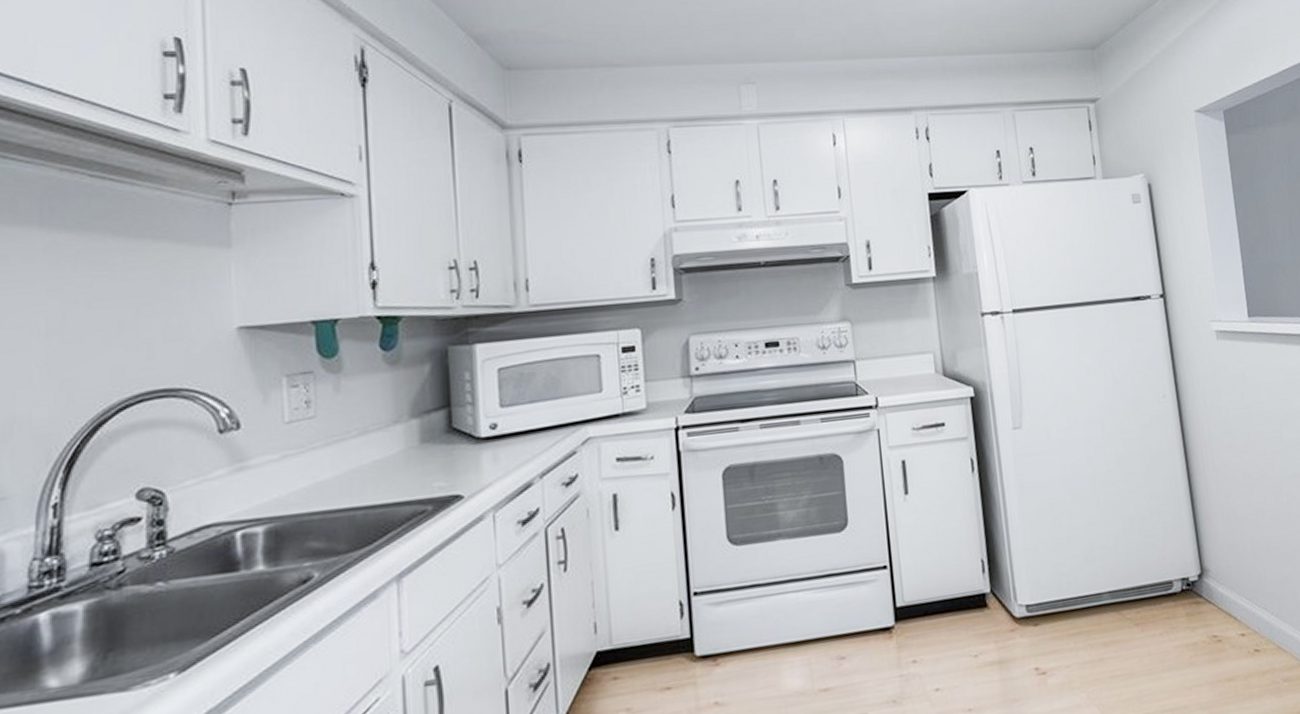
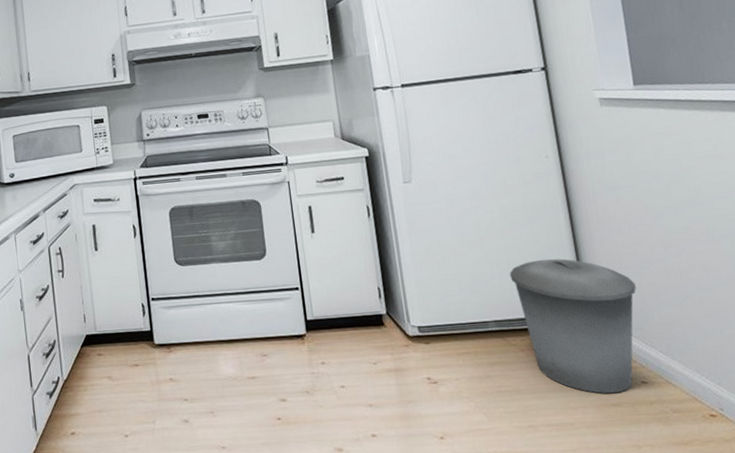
trash can: none [1125,514,1250,668] -> present [509,258,636,394]

